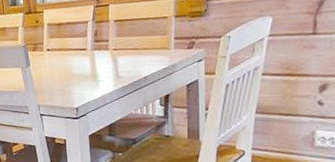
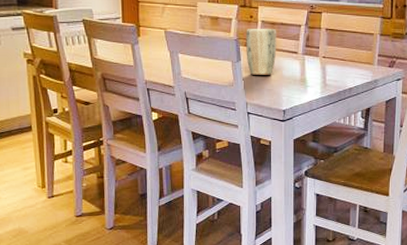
plant pot: none [33,30,65,78] -> present [246,28,277,75]

